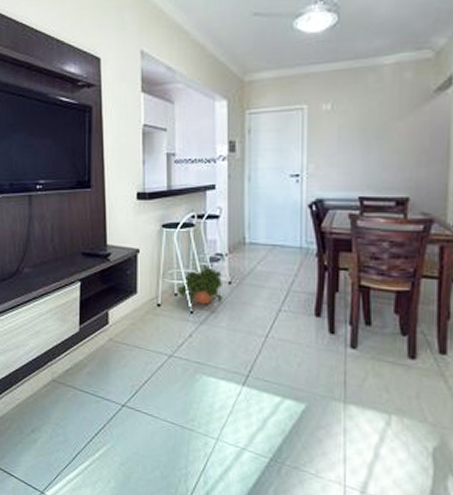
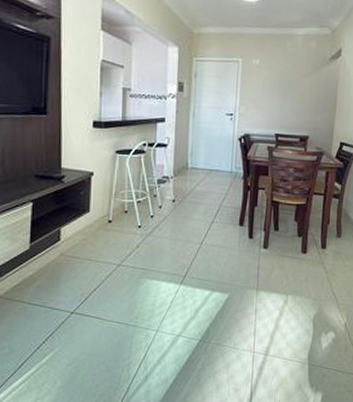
potted plant: present [178,265,224,304] -> none [128,186,168,219]

